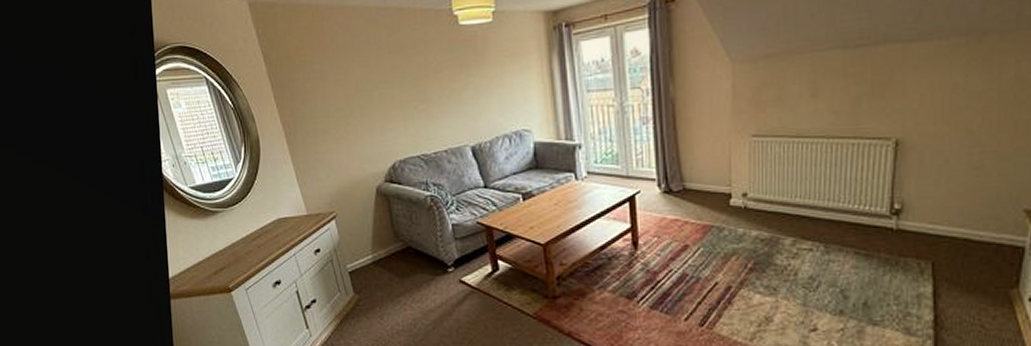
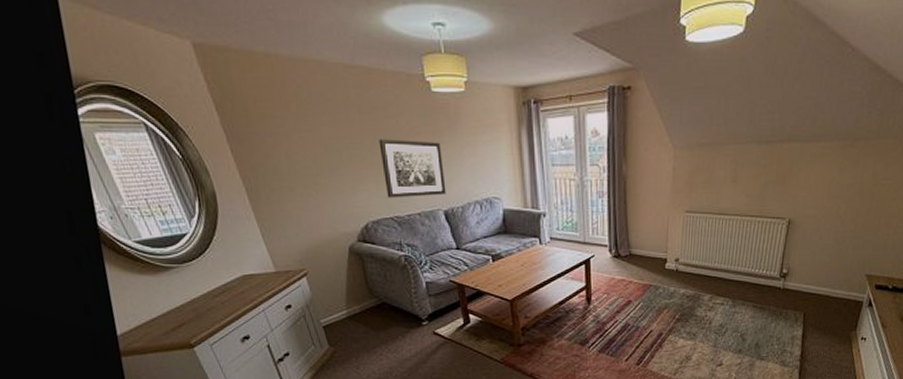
wall art: none [407,75,473,136] -> present [379,139,446,198]

